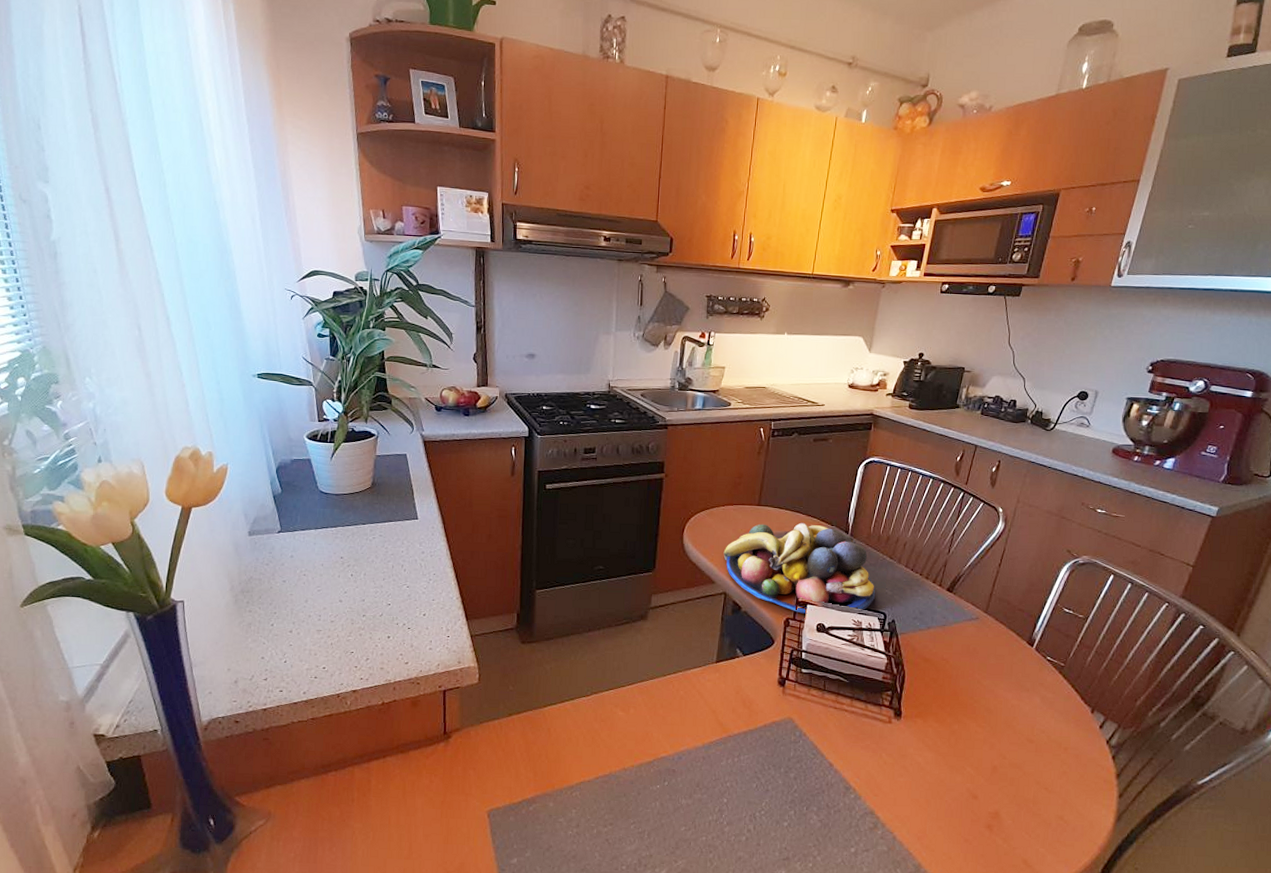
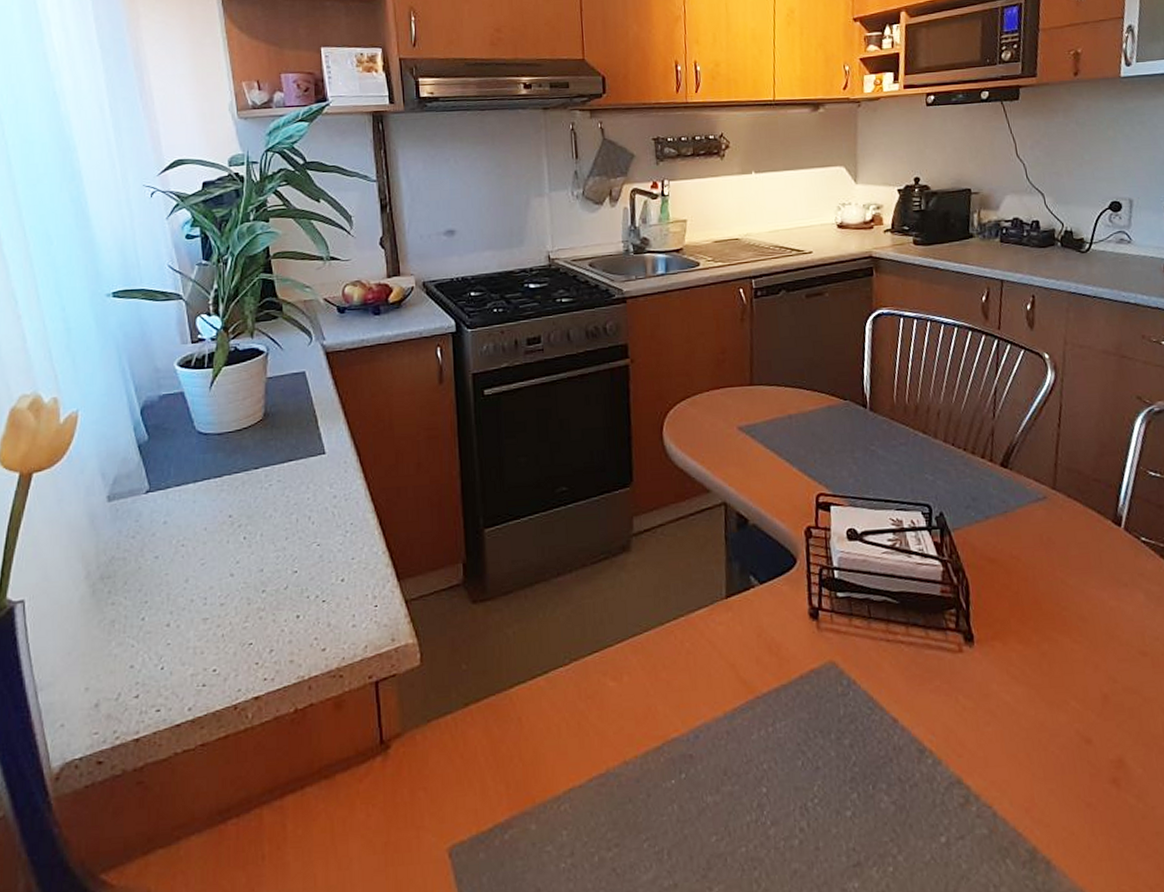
fruit bowl: present [723,522,876,614] -> none [716,400,914,519]

